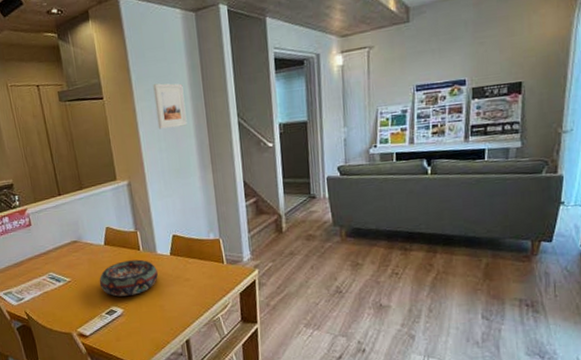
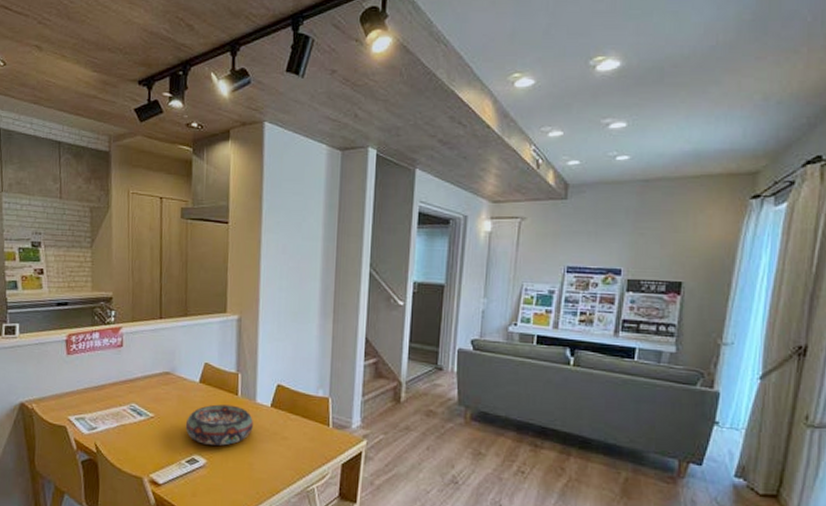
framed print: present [153,83,187,129] -> none [282,217,316,267]

